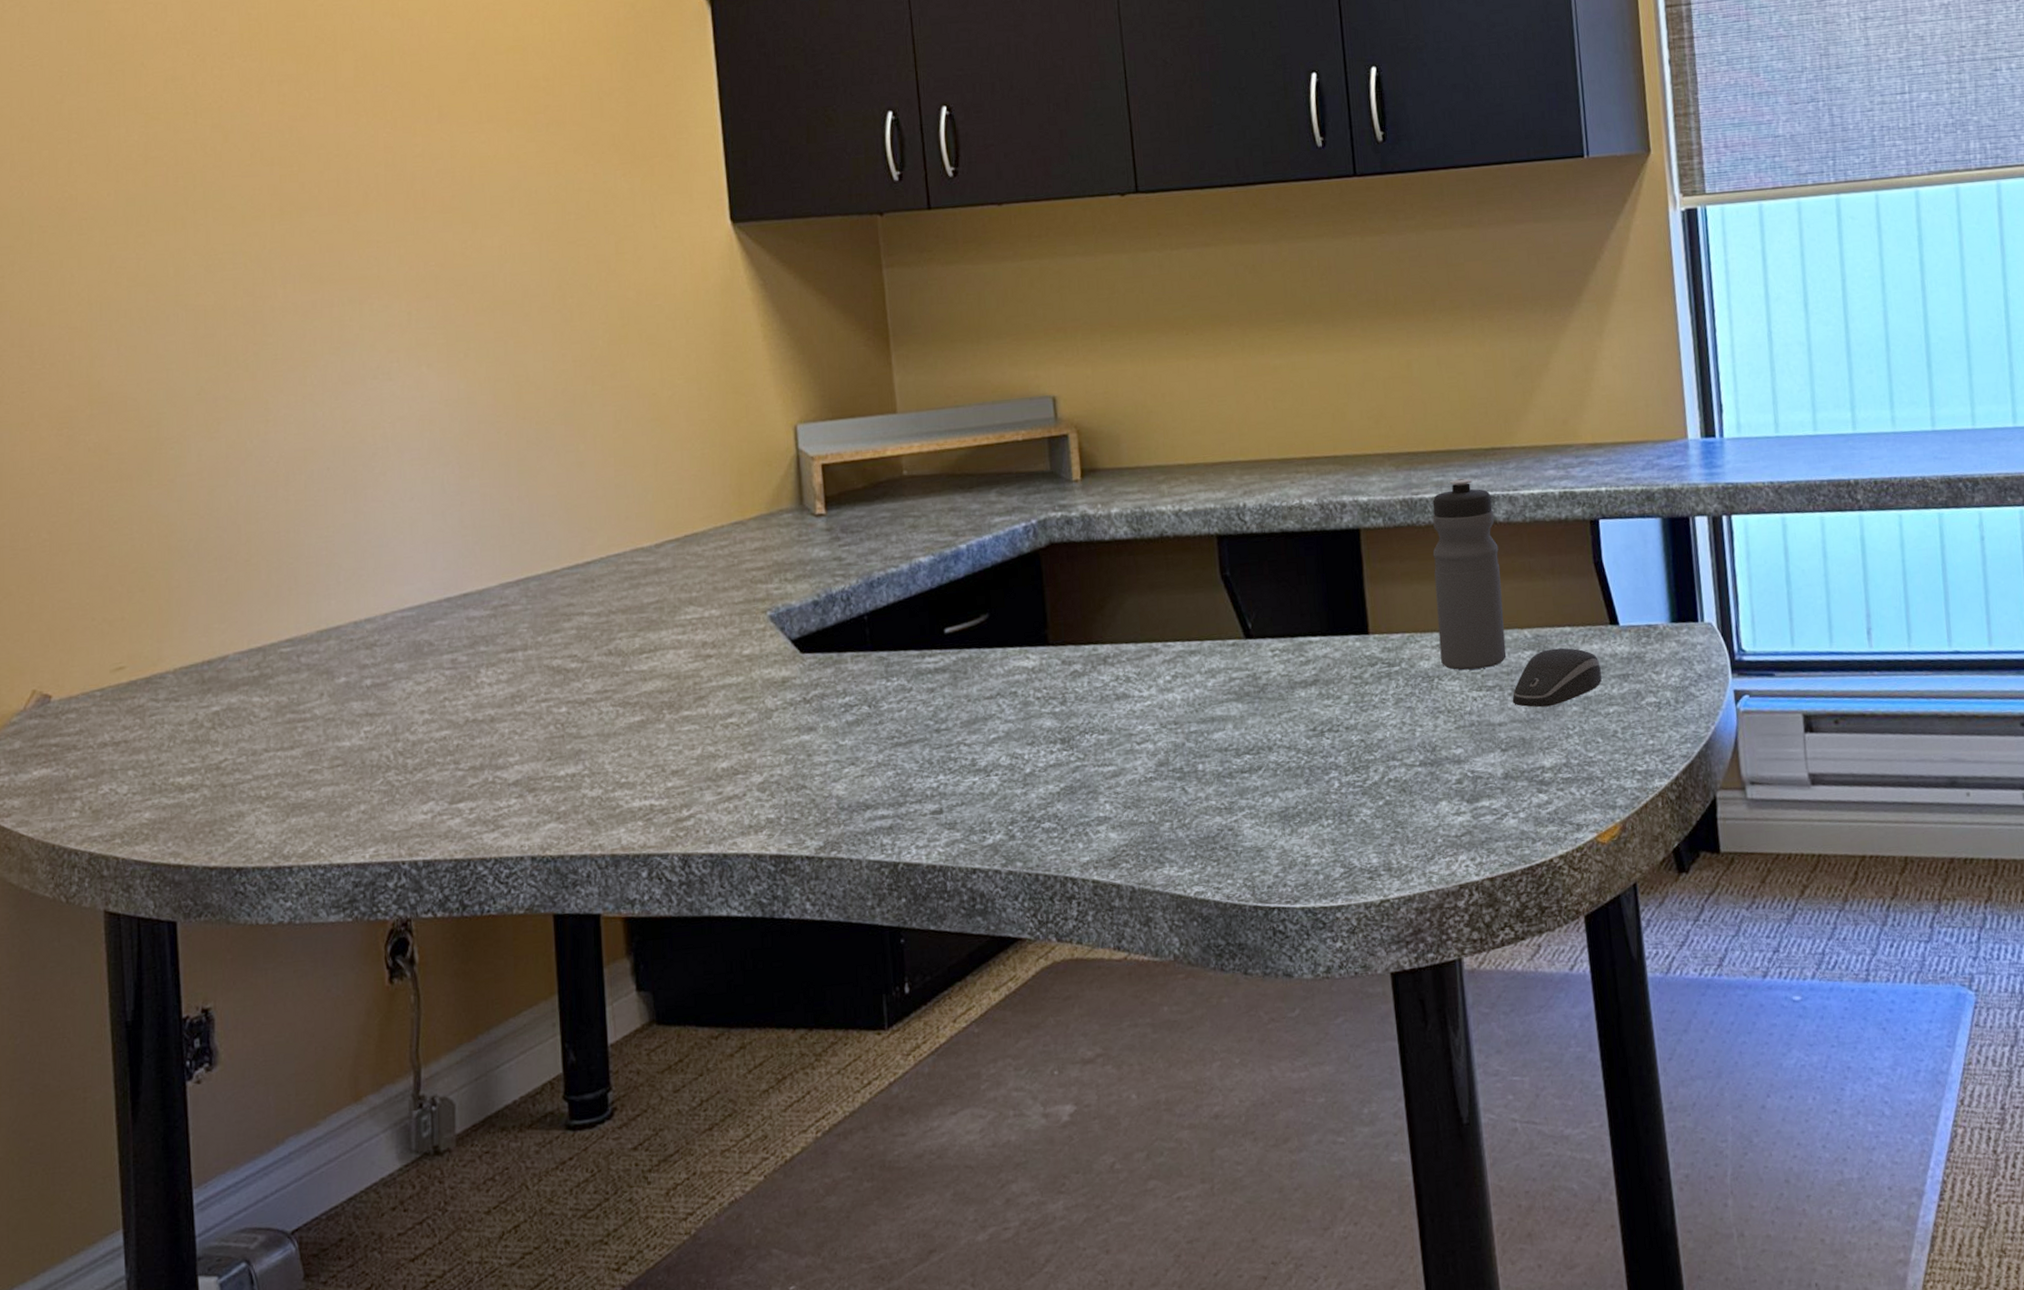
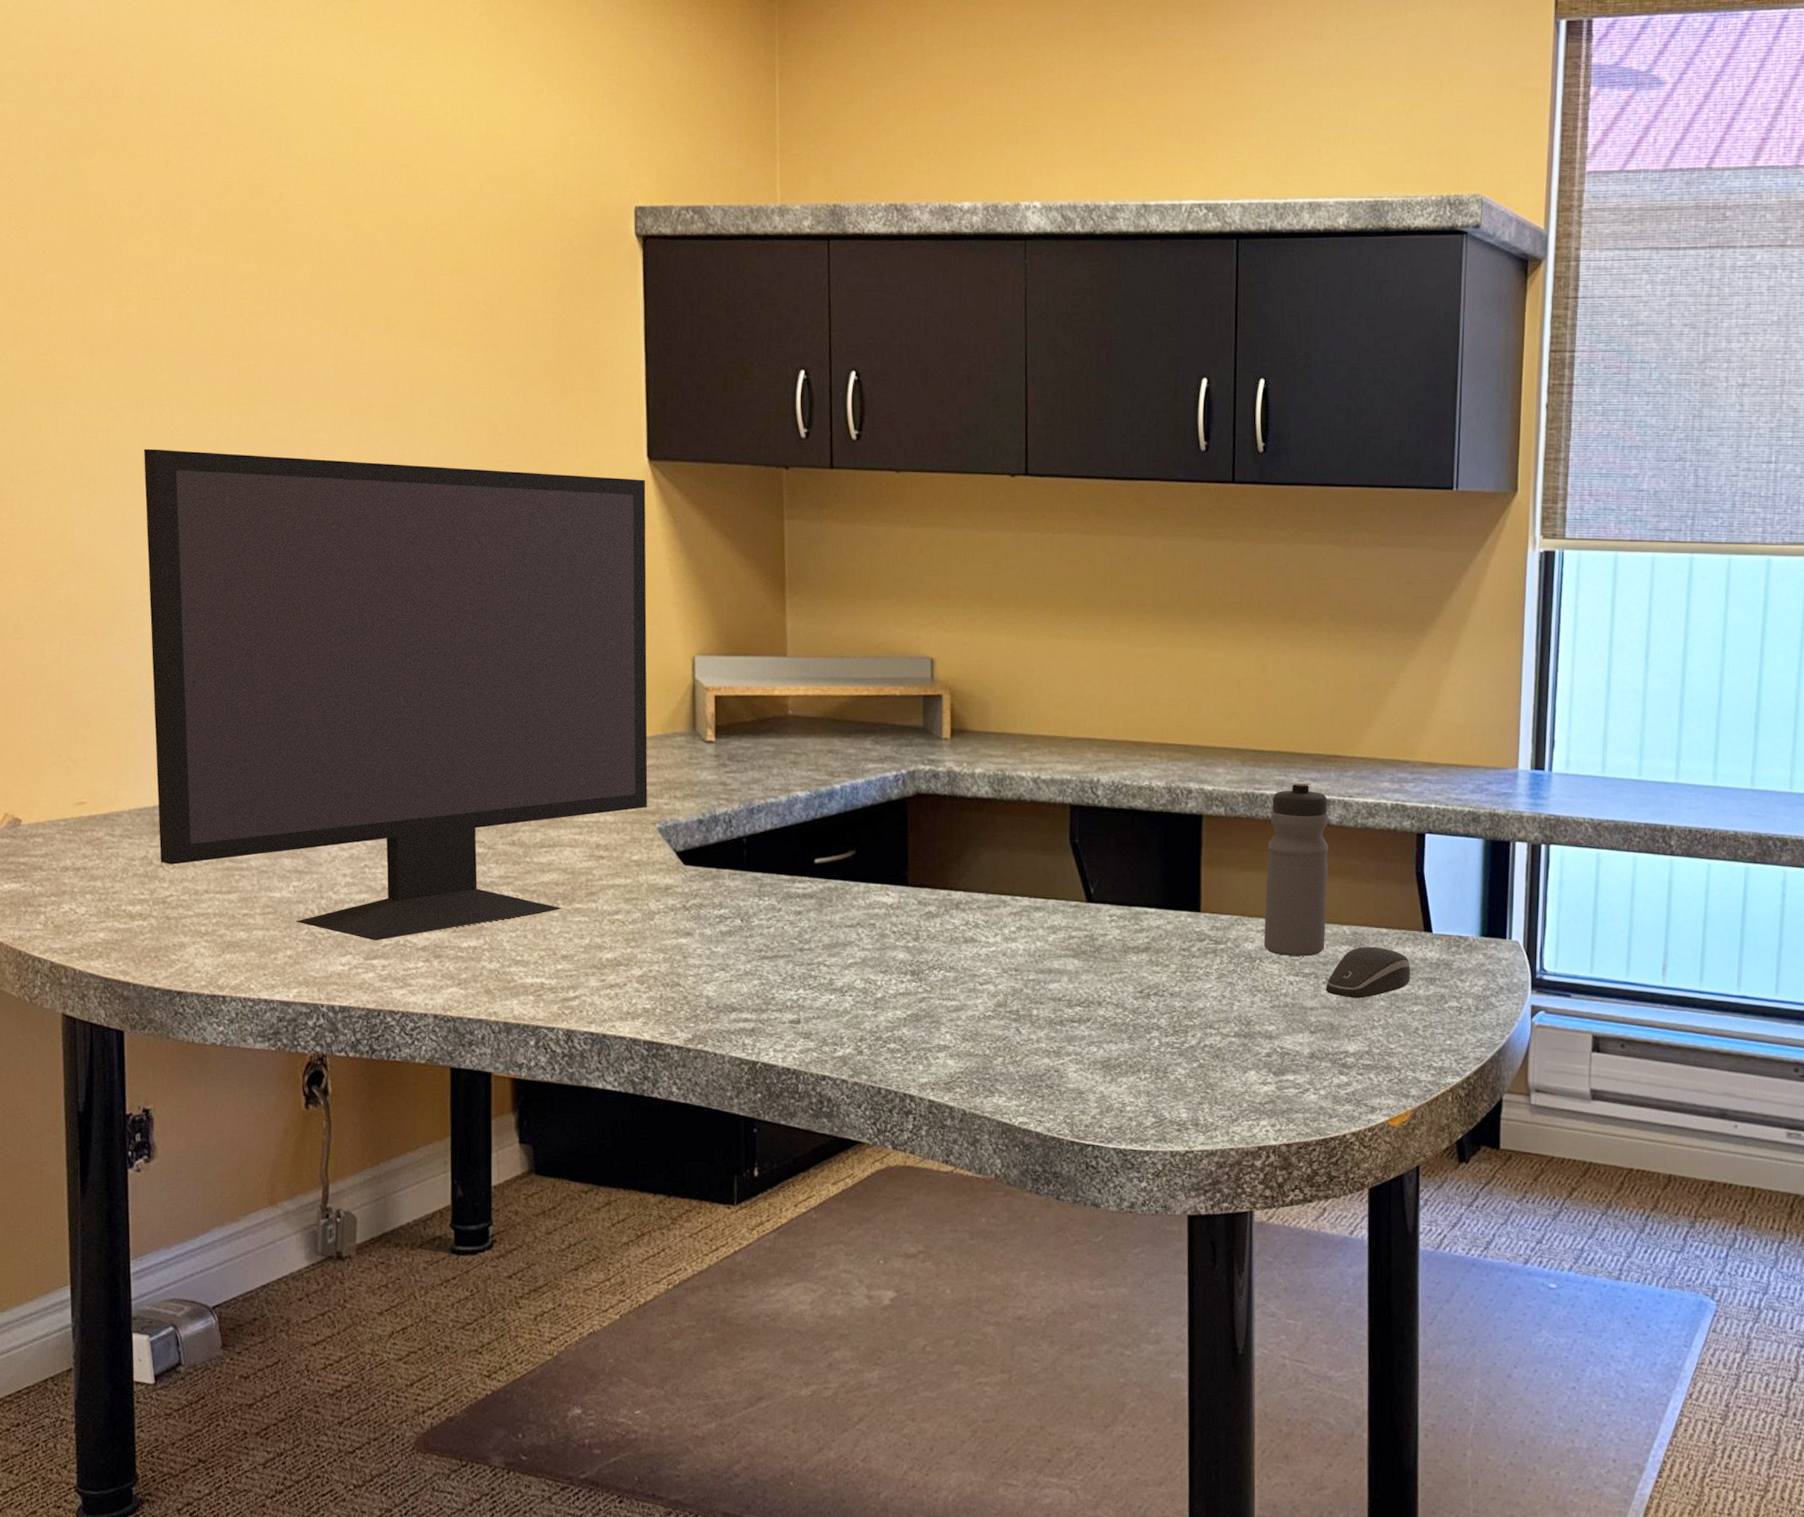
monitor: none [177,243,756,782] -> present [143,448,648,941]

